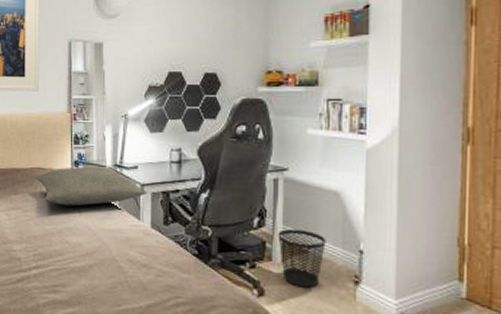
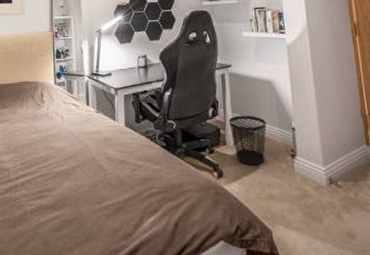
pillow: present [35,165,146,206] -> none [22,75,120,114]

